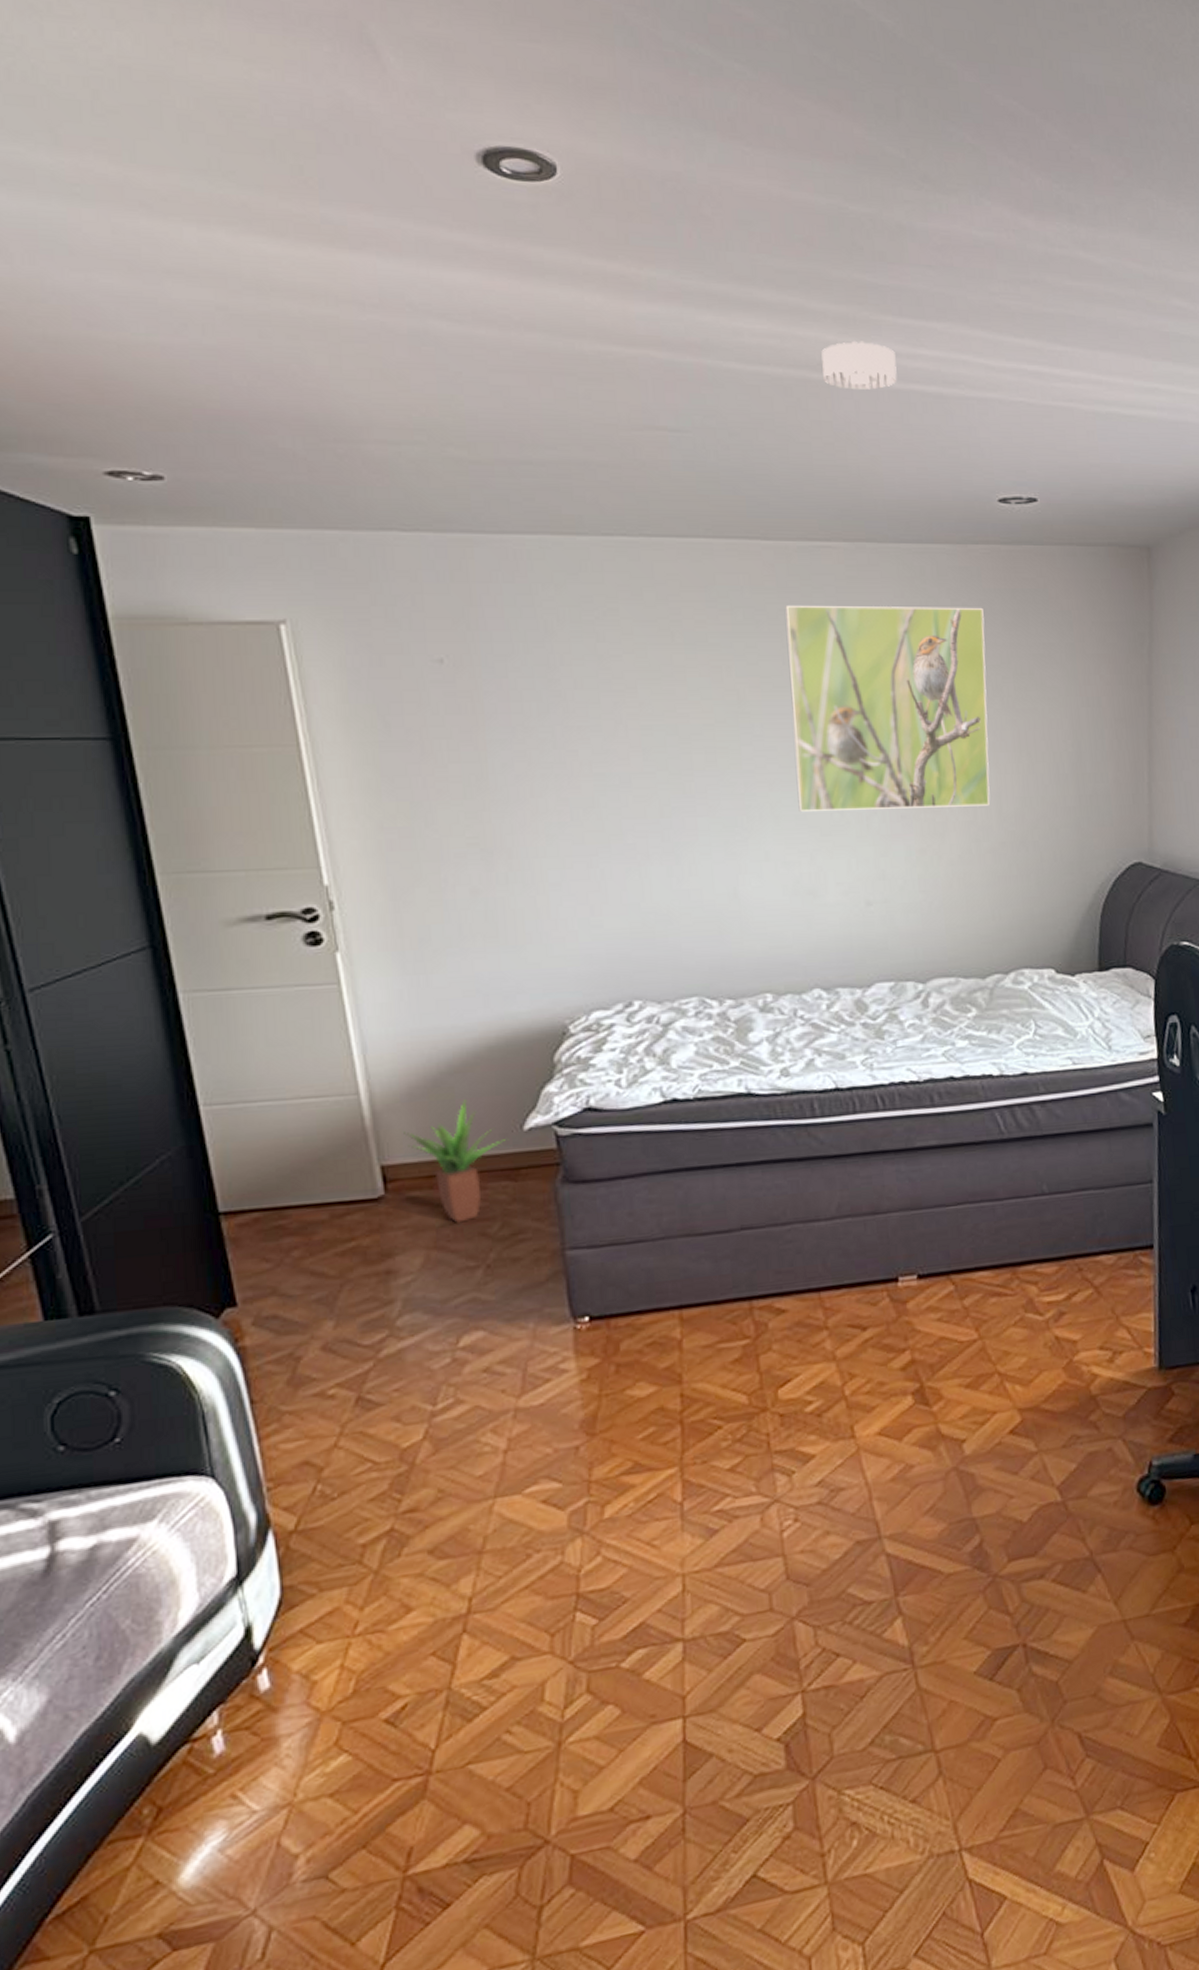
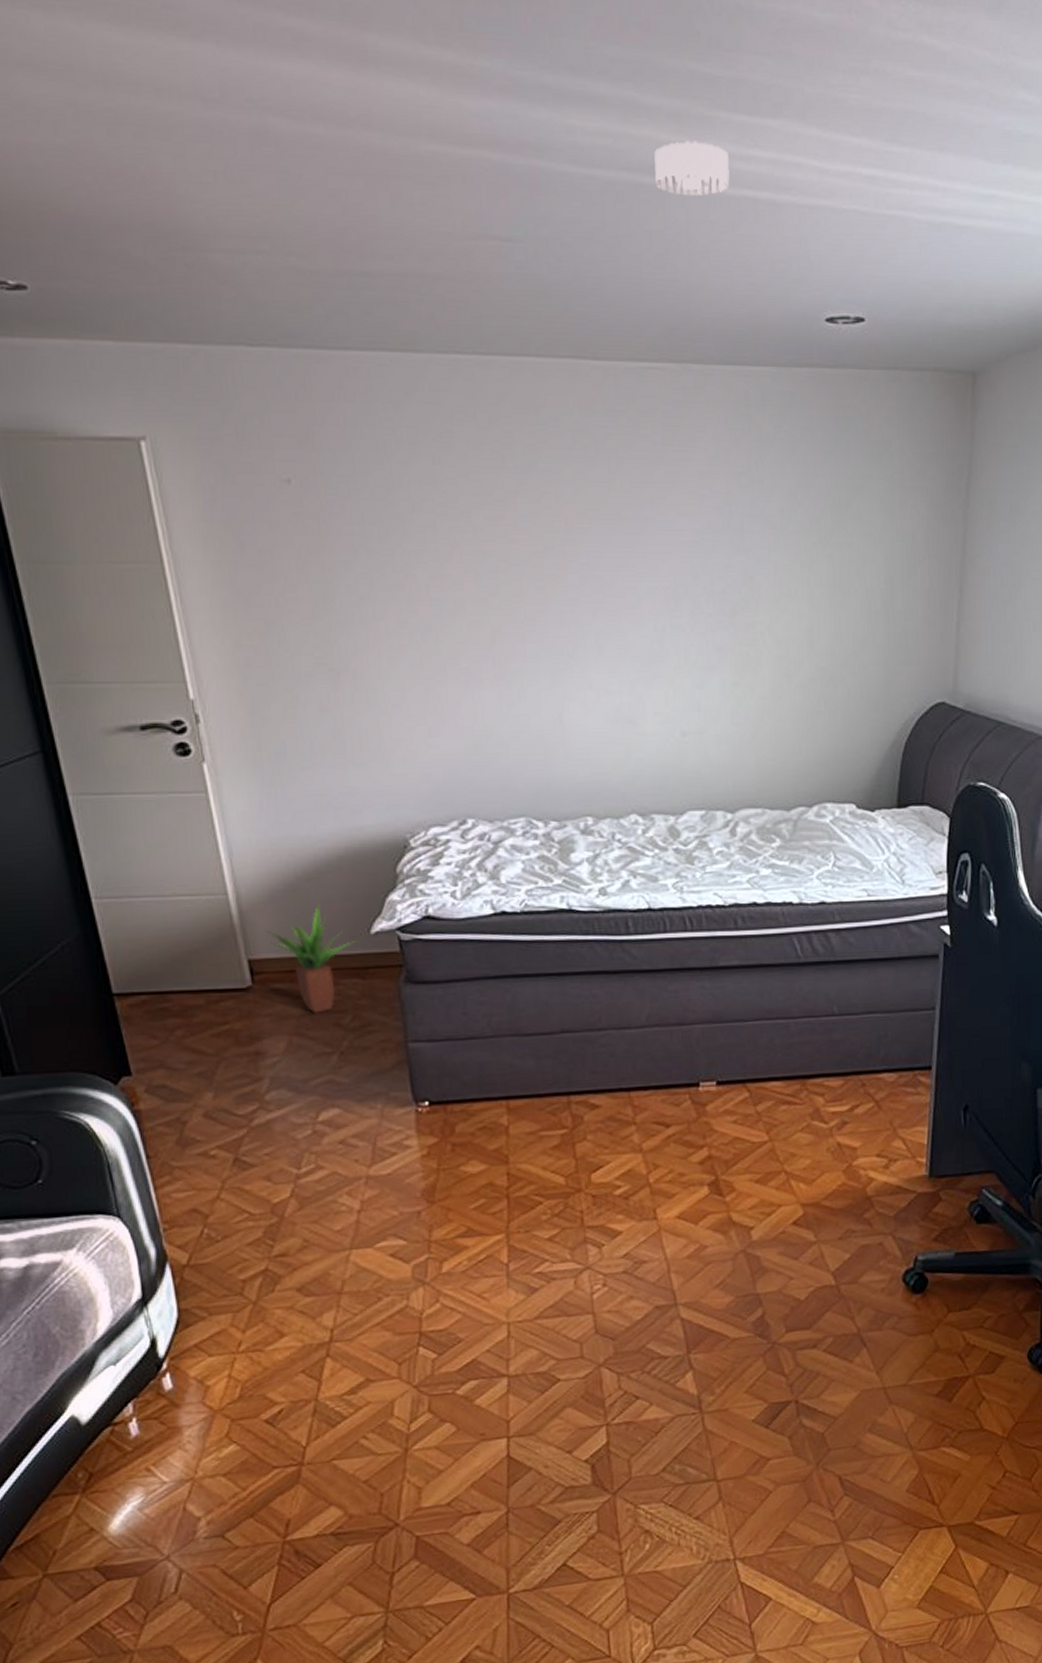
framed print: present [785,605,990,811] -> none [612,429,806,641]

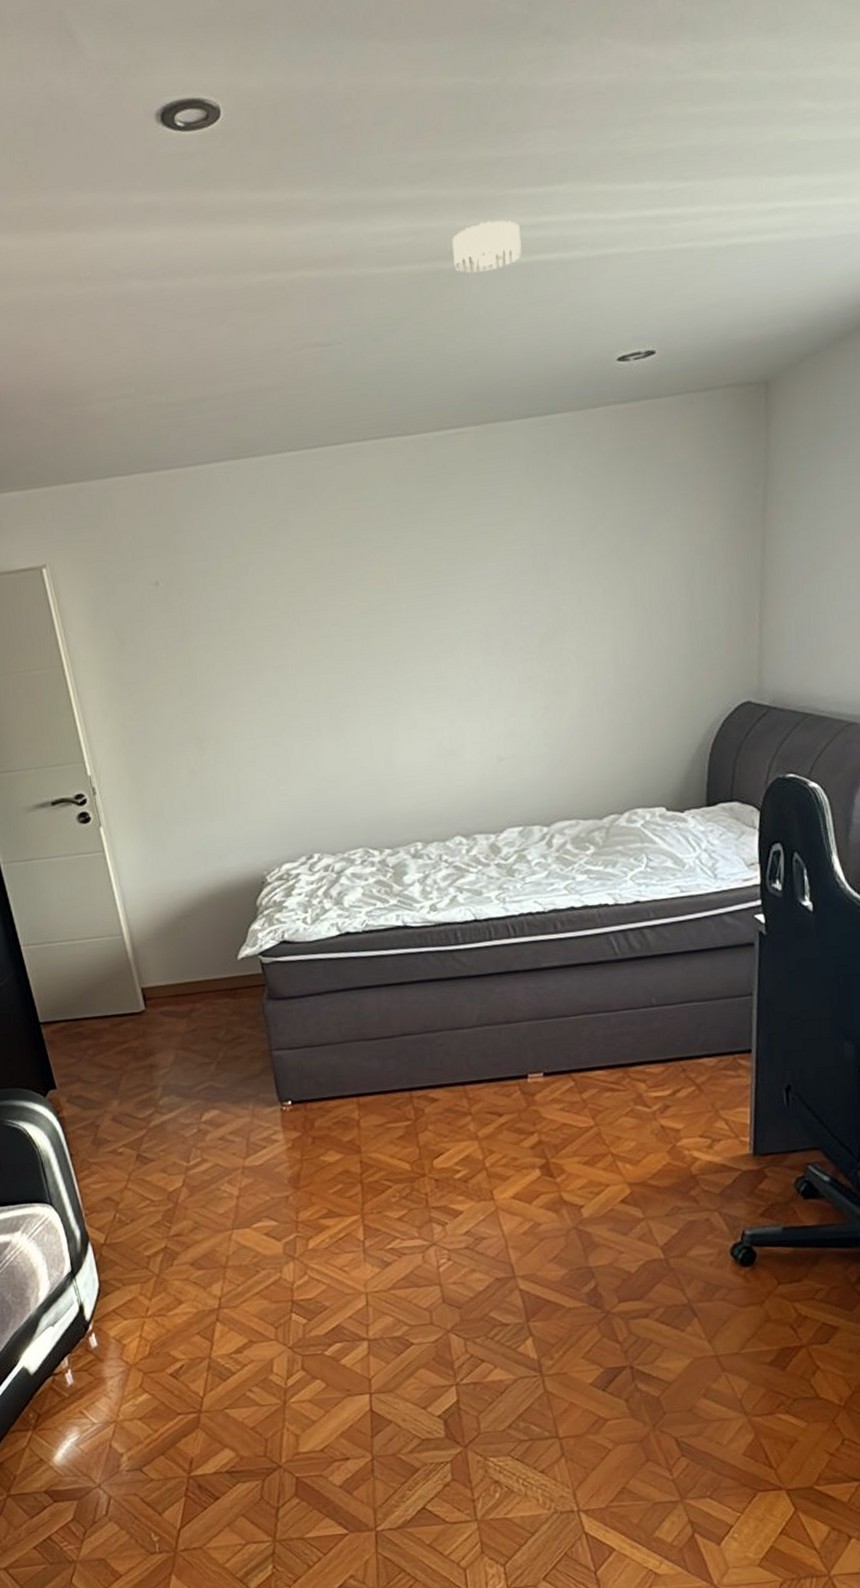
potted plant: present [267,904,358,1014] -> none [155,937,228,1030]

